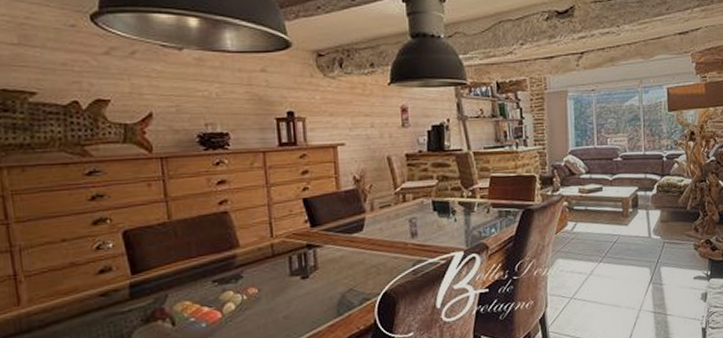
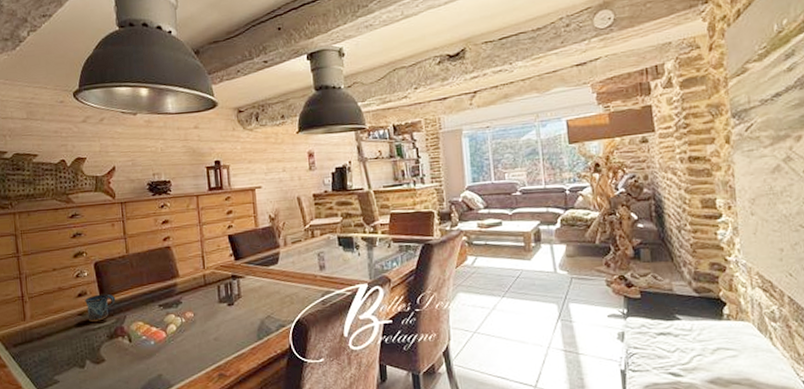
mug: none [108,268,154,303] -> present [84,293,116,322]

